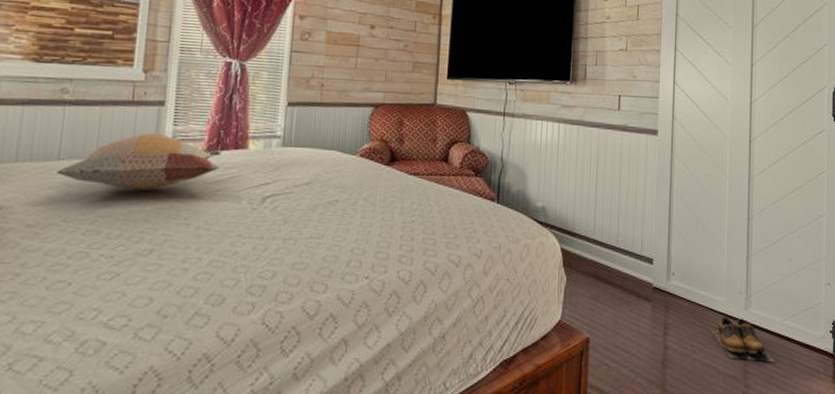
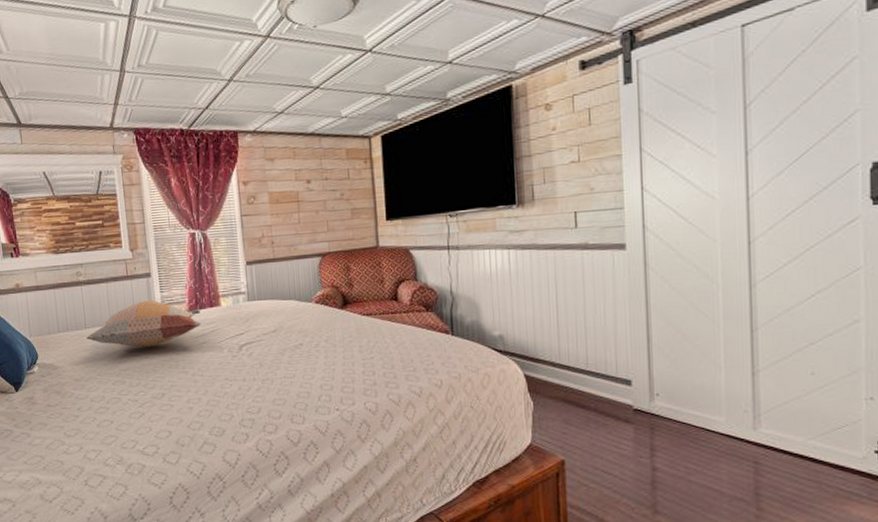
shoes: present [710,317,775,363] -> none [708,437,797,485]

